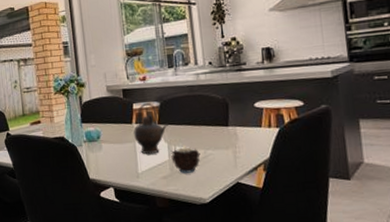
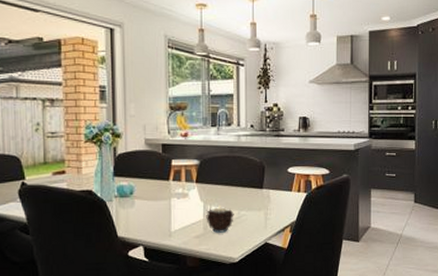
teapot: present [134,102,169,155] -> none [170,159,207,213]

